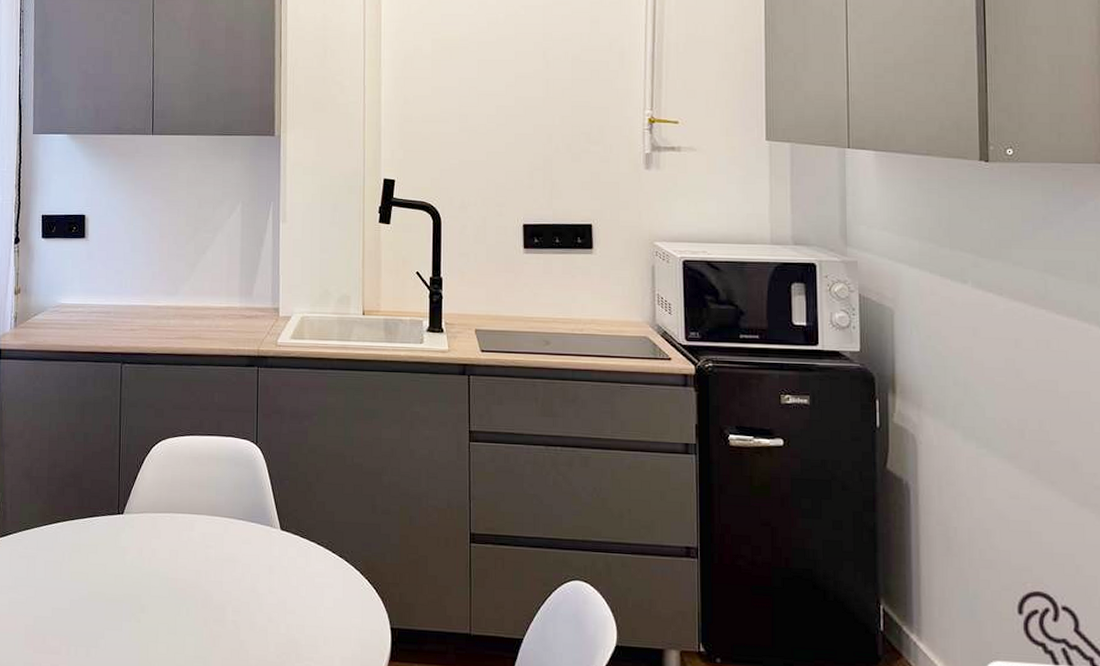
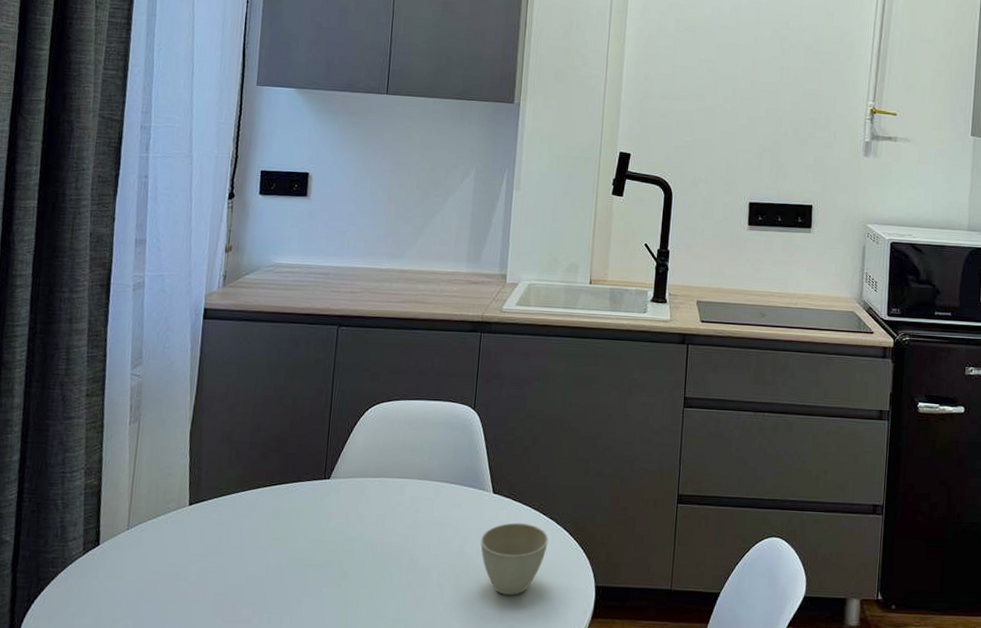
cup: none [272,560,339,635] -> present [480,522,549,595]

